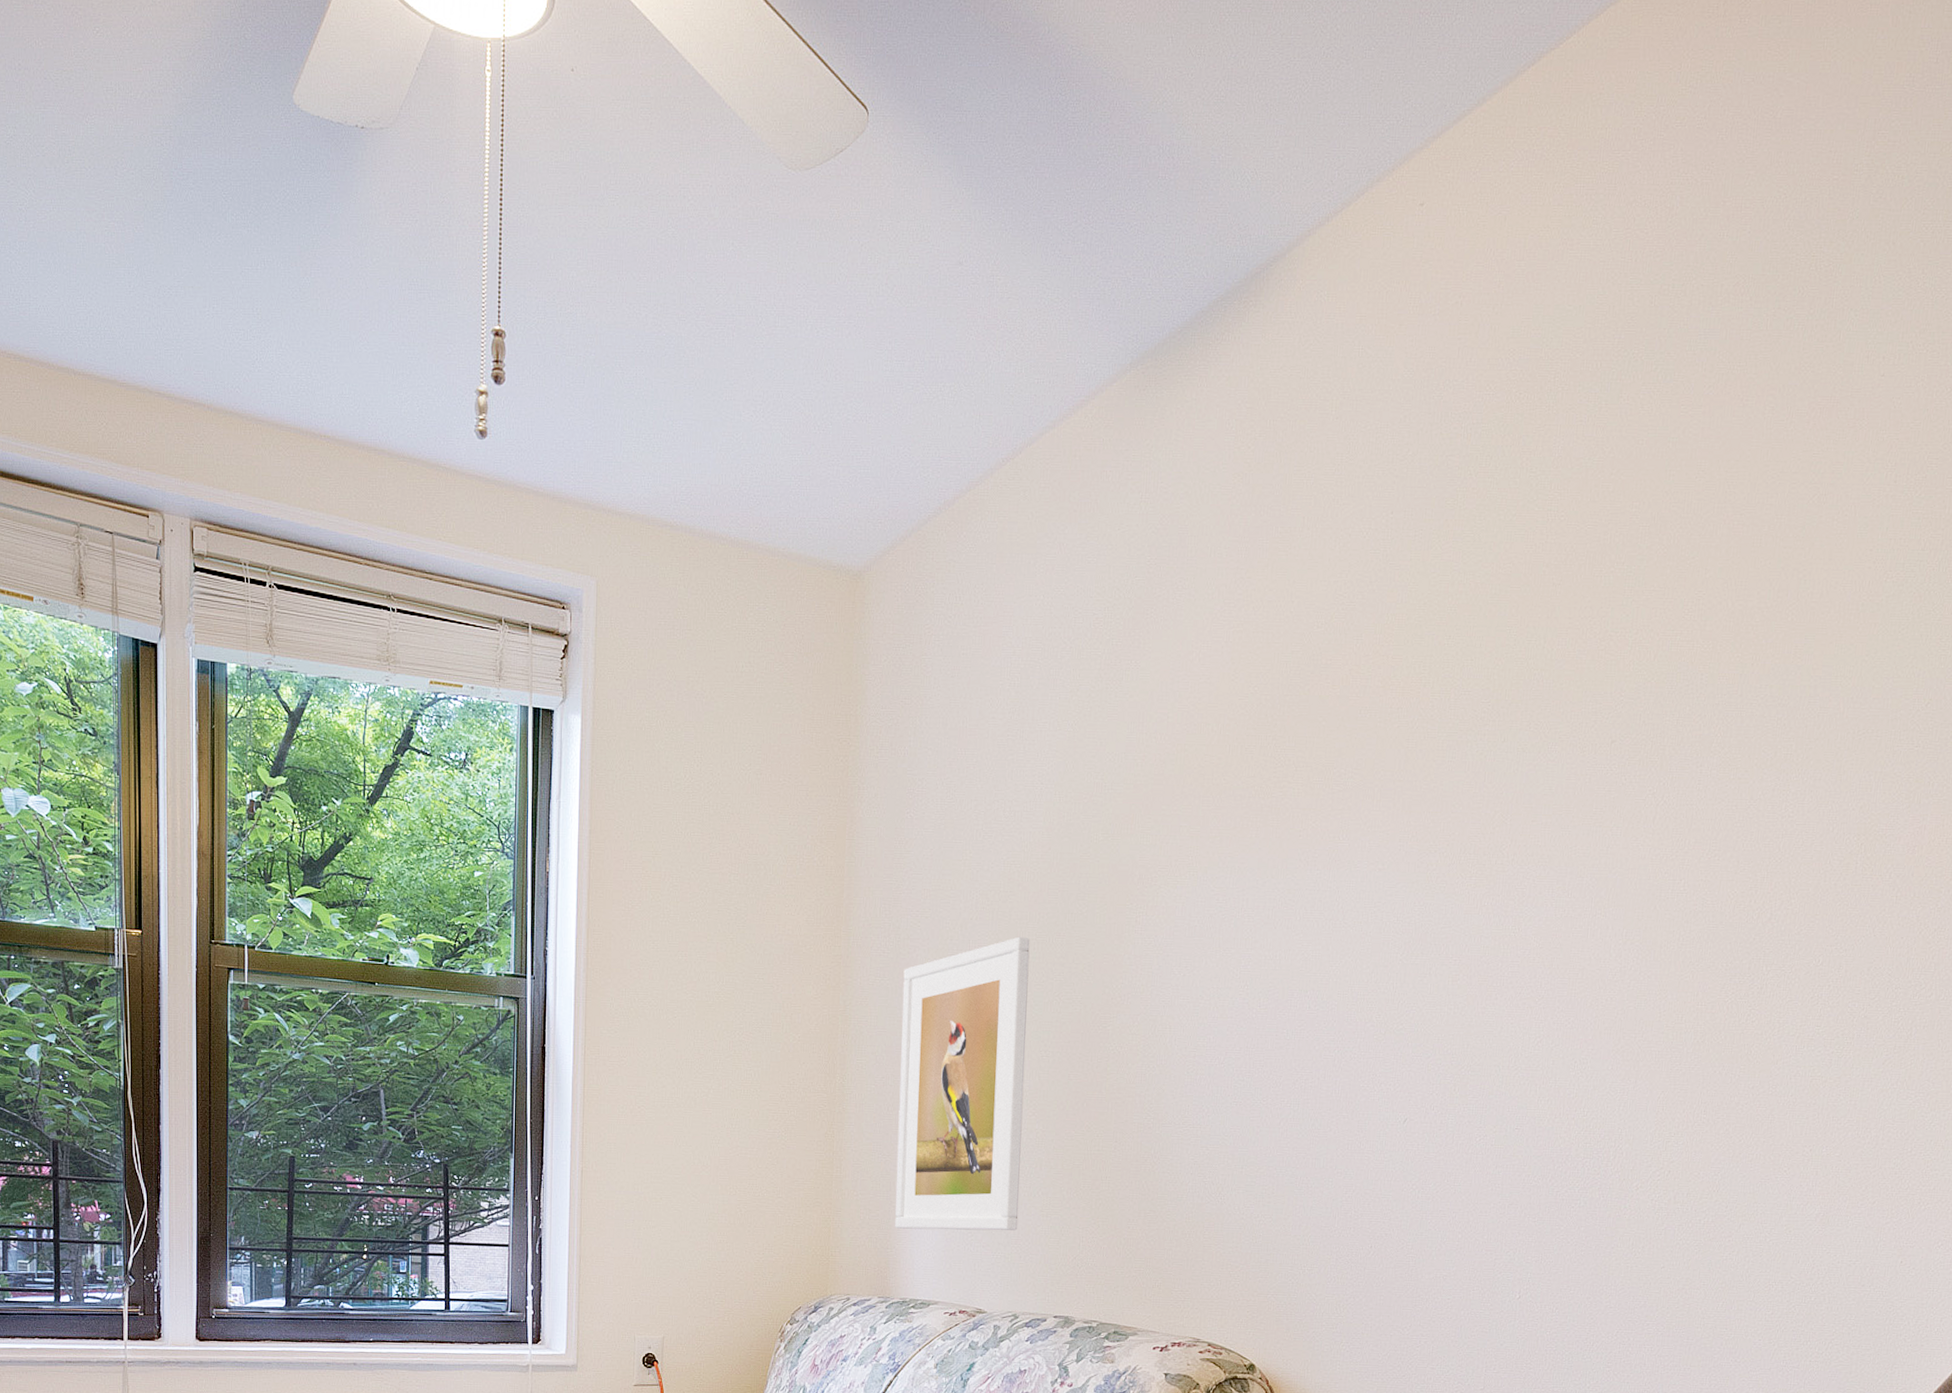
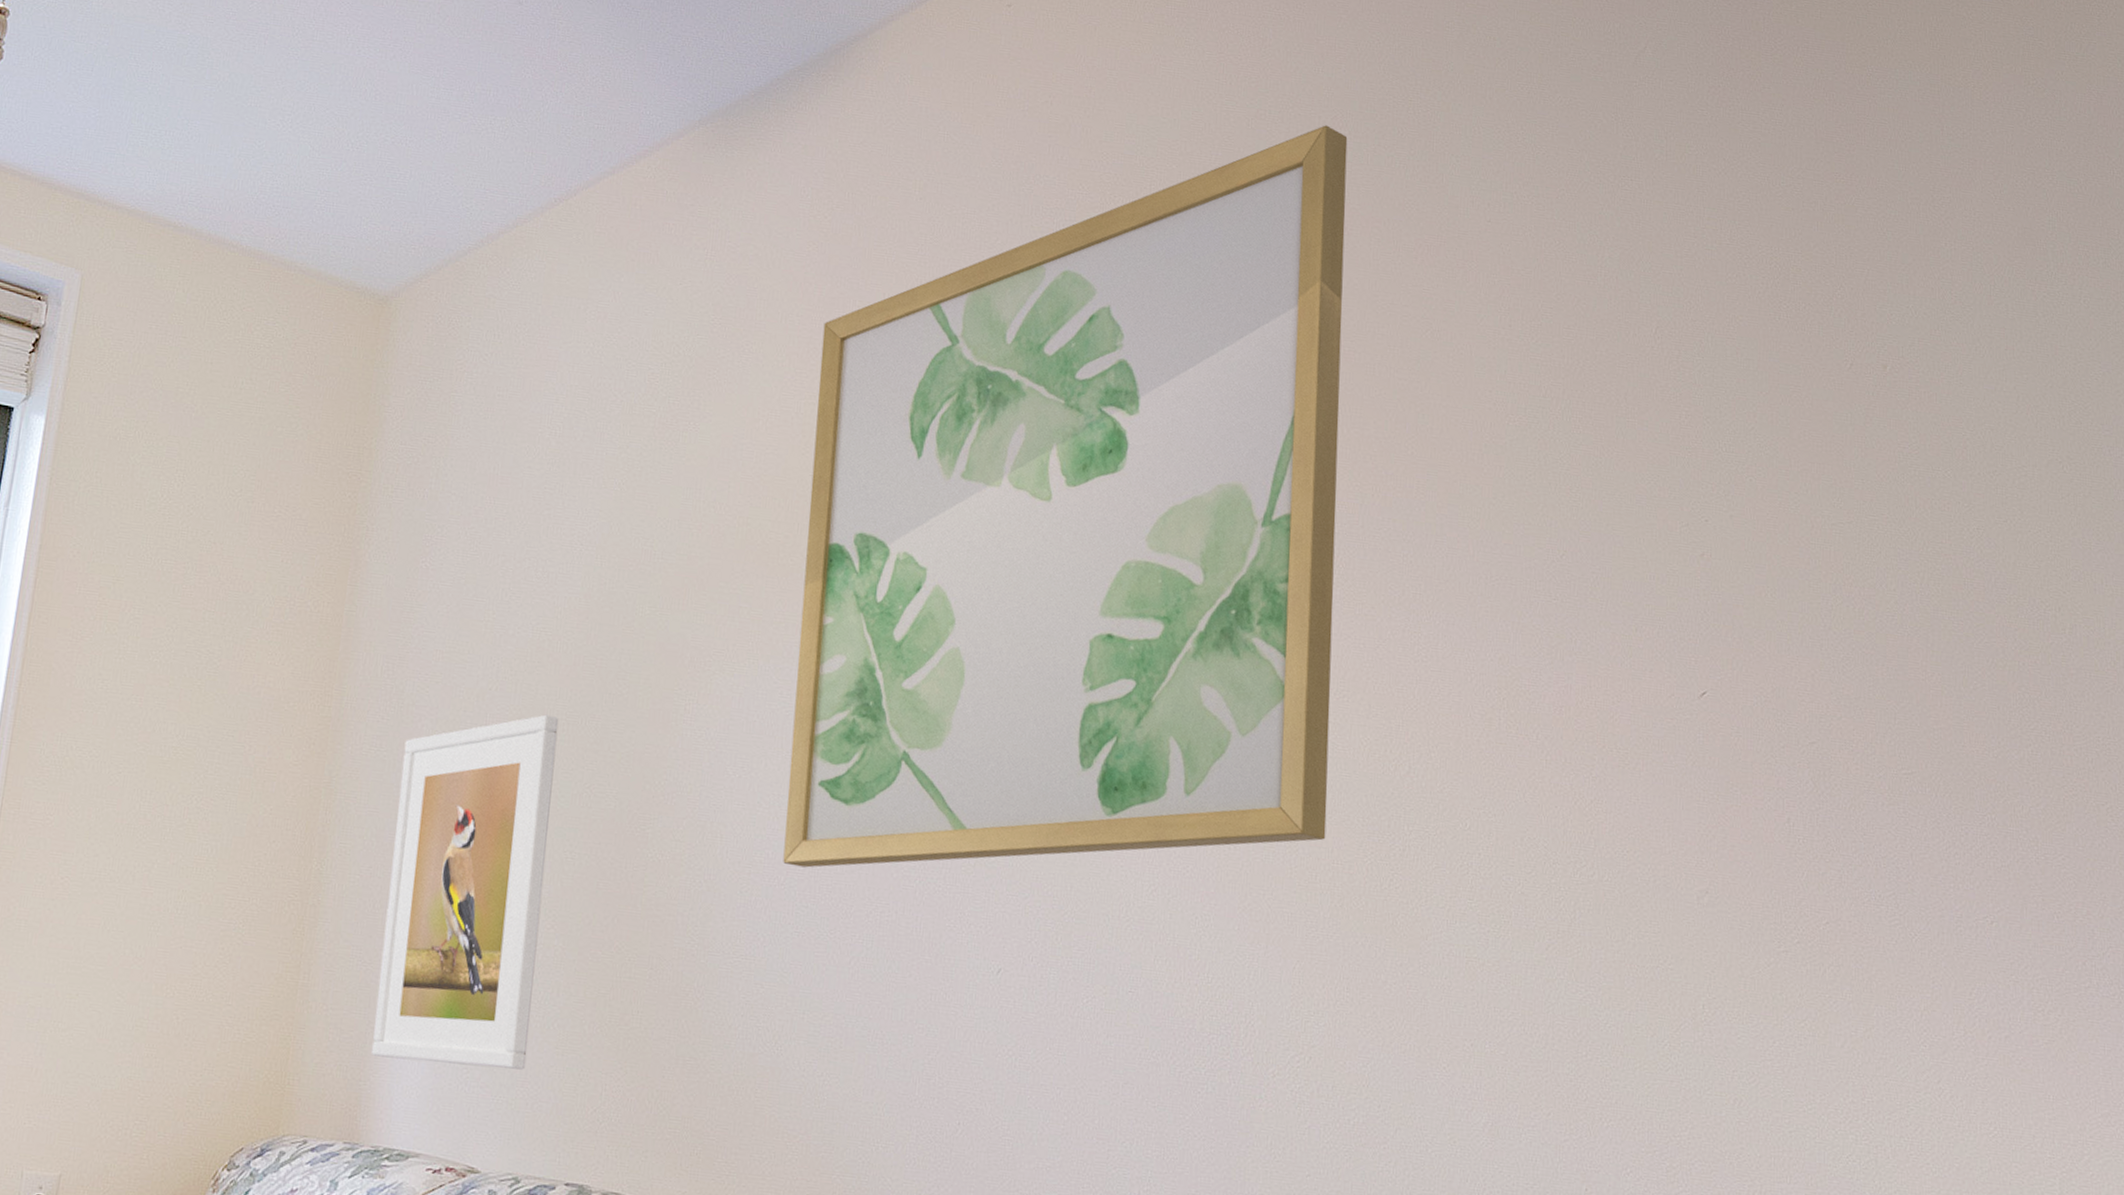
wall art: none [1222,293,1749,1048] -> present [783,125,1348,868]

